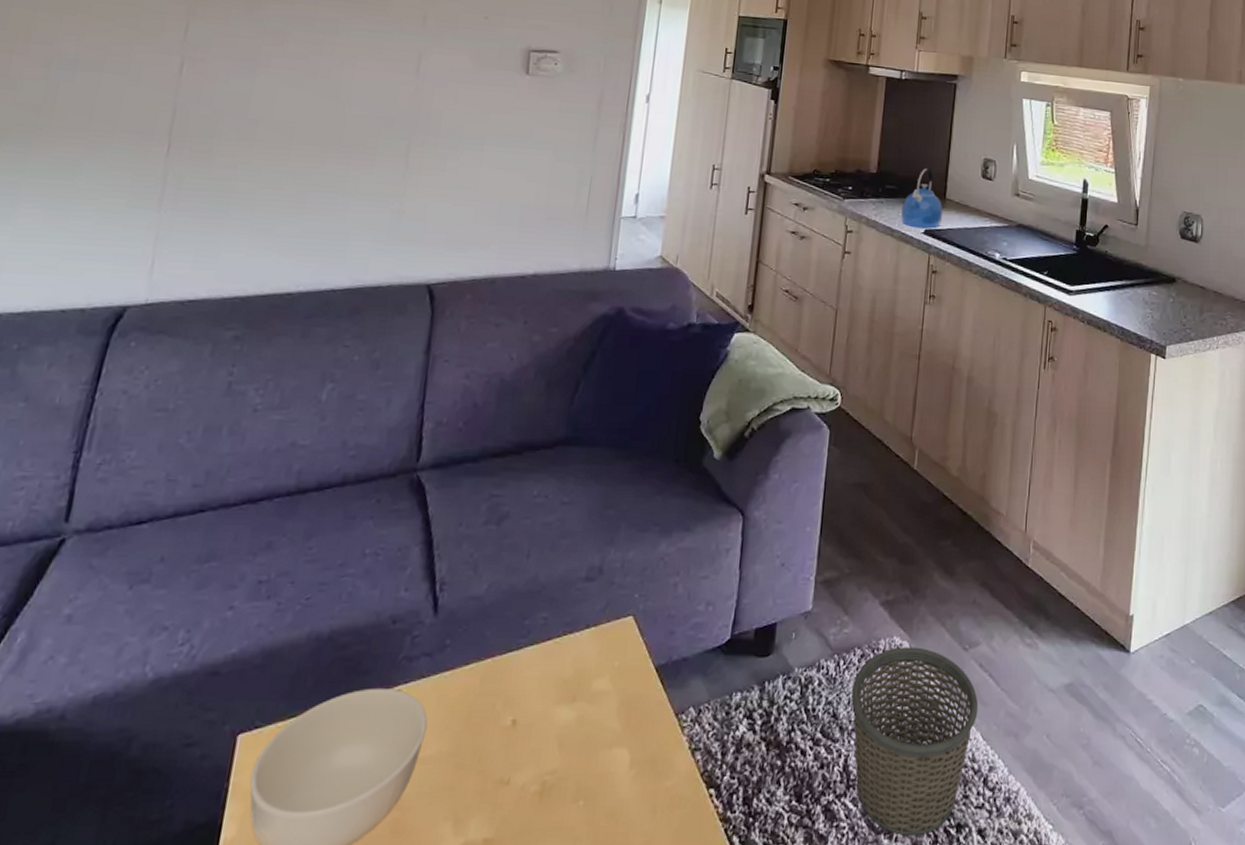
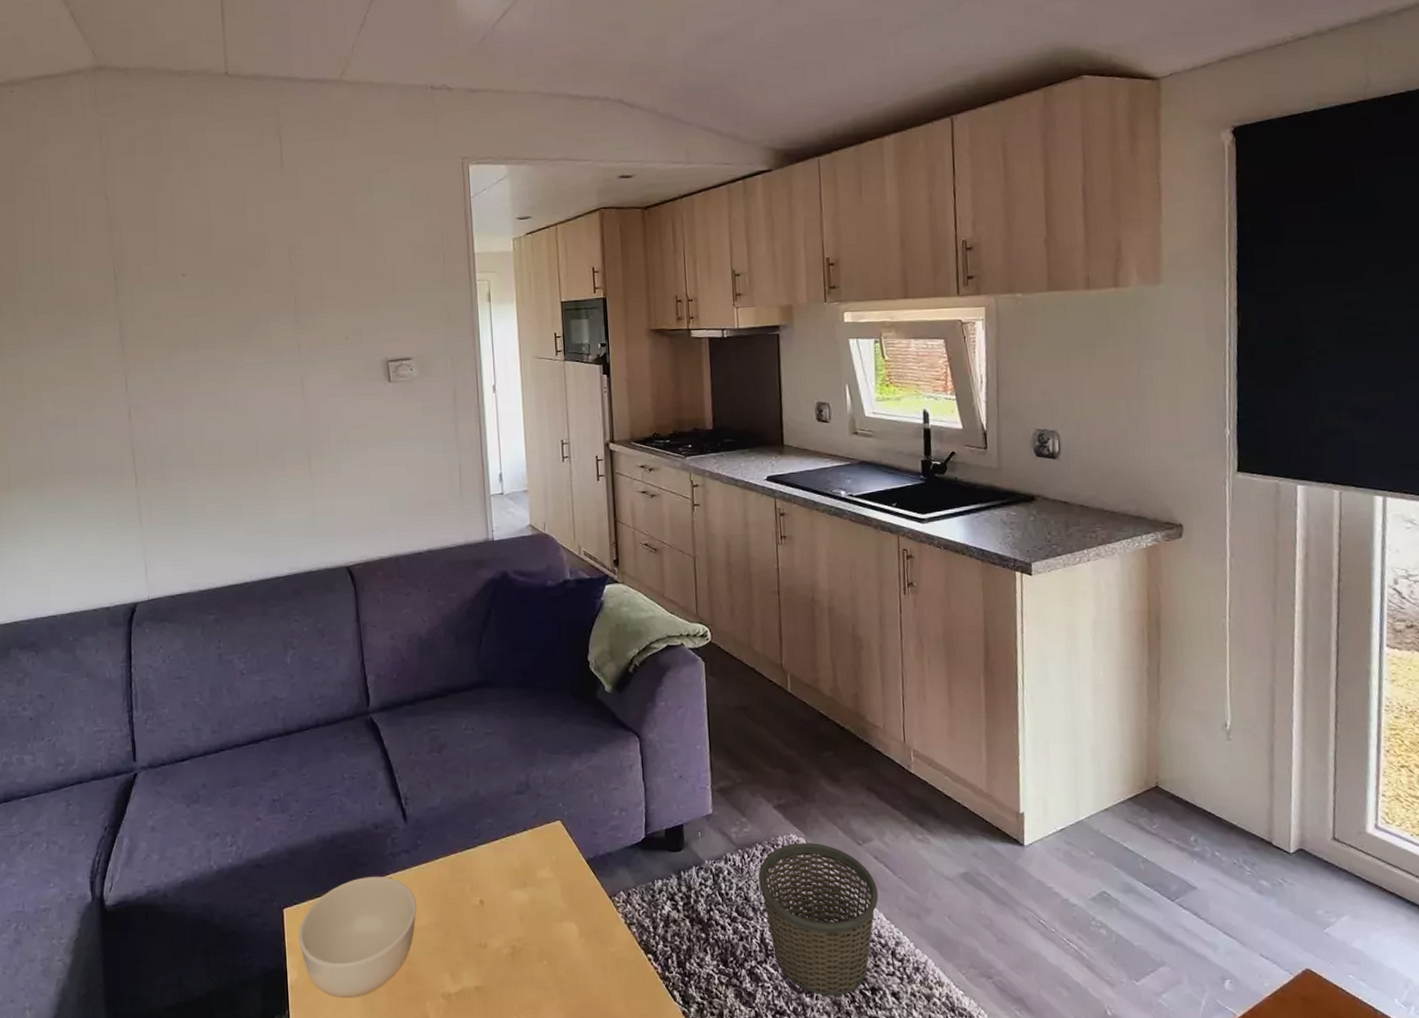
kettle: present [901,167,943,229] -> none [742,418,783,476]

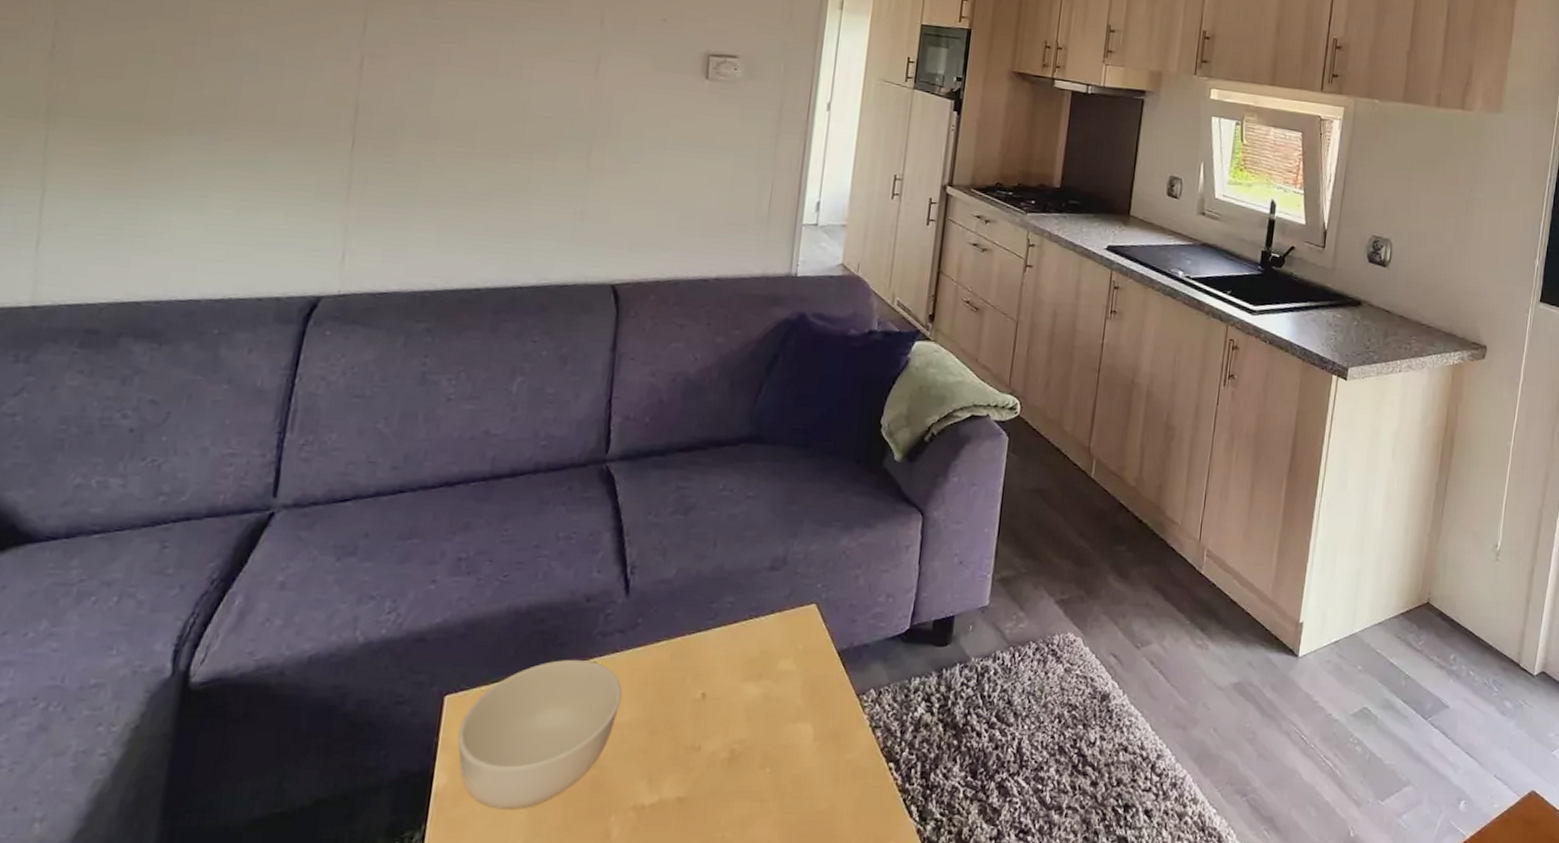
basket: present [758,843,879,996] -> none [1026,643,1149,814]

